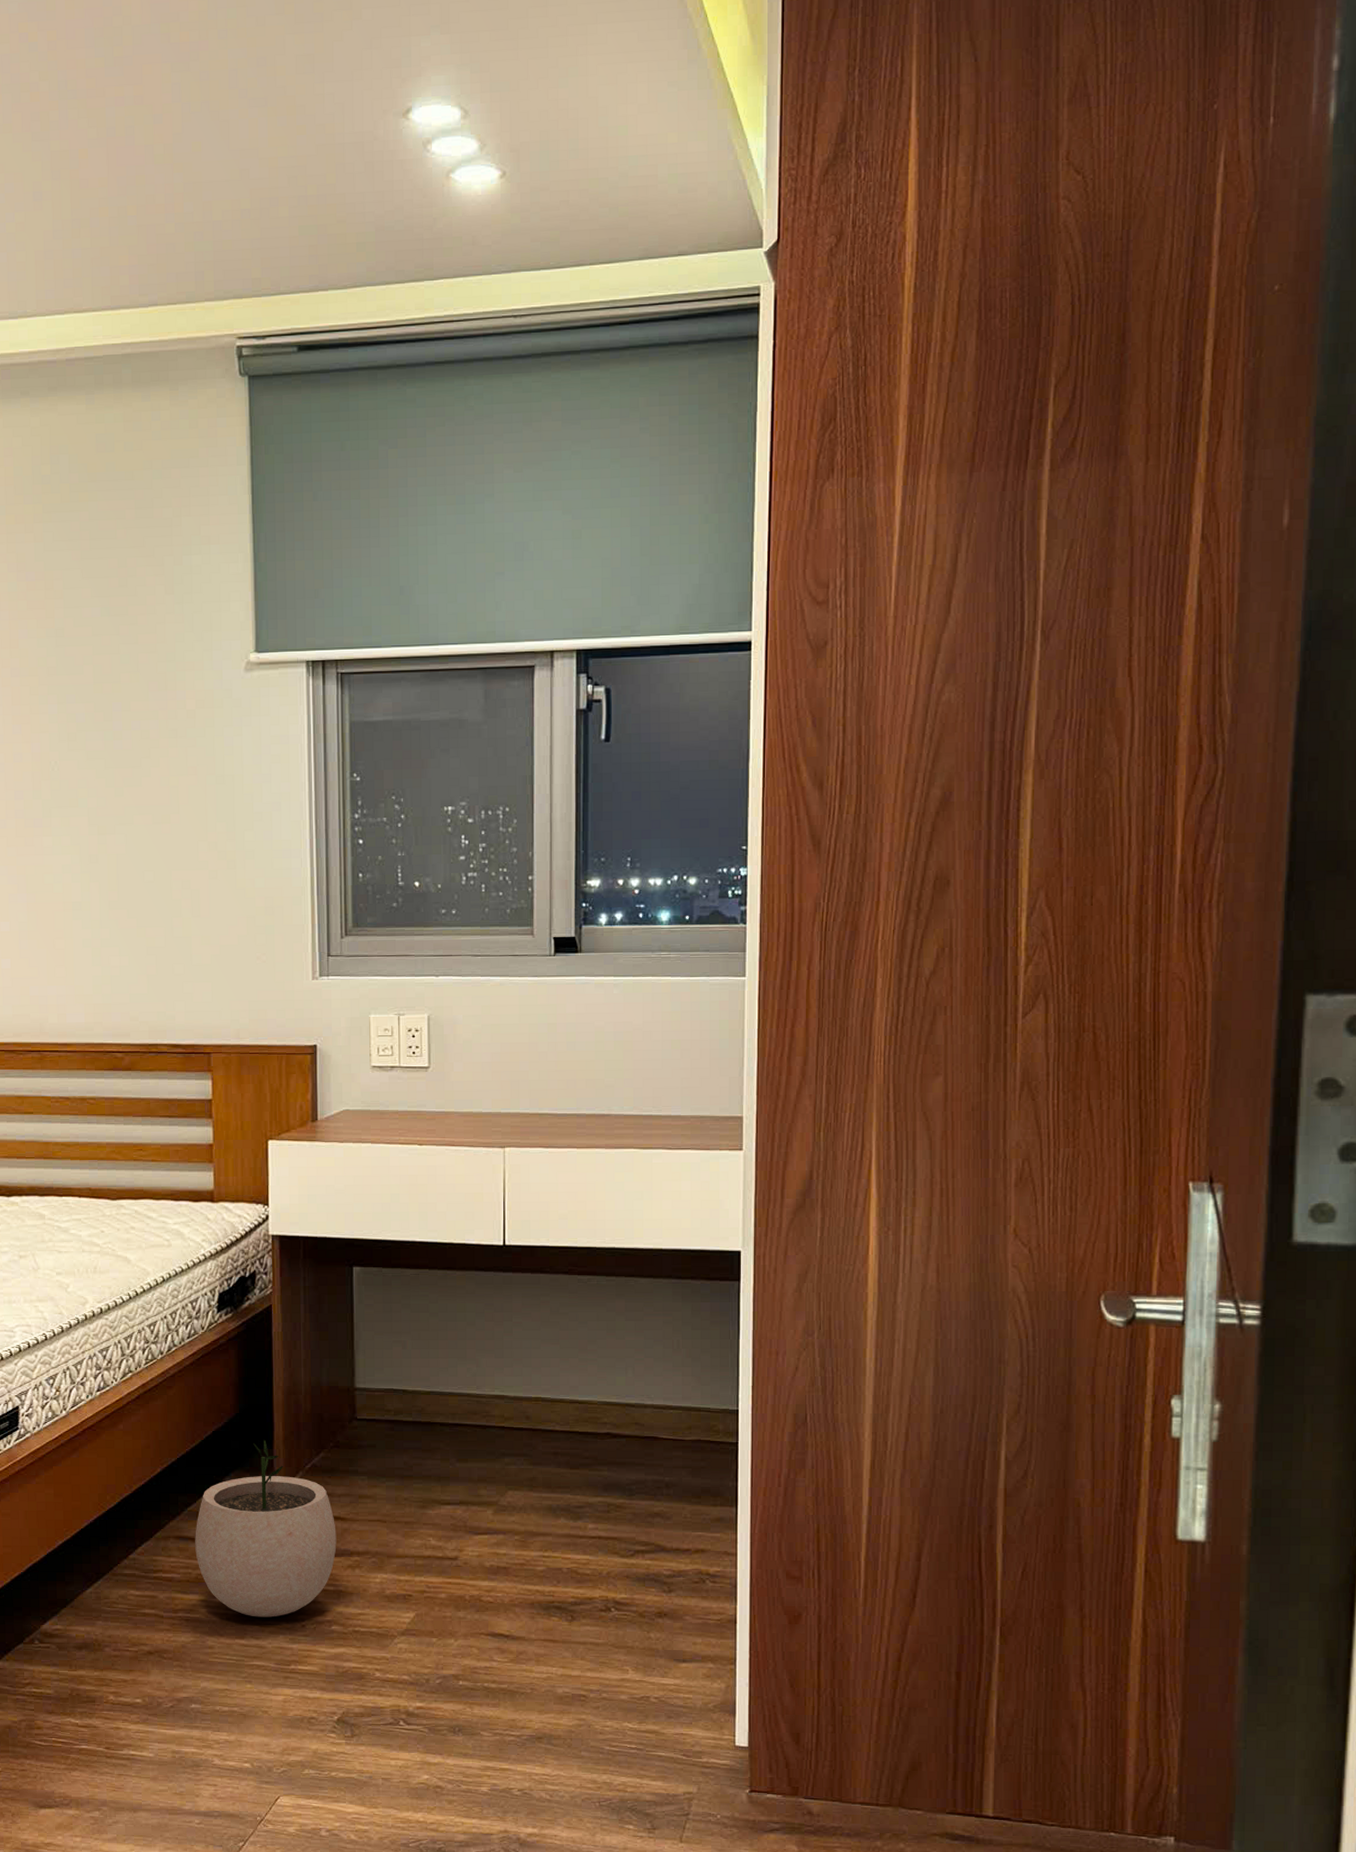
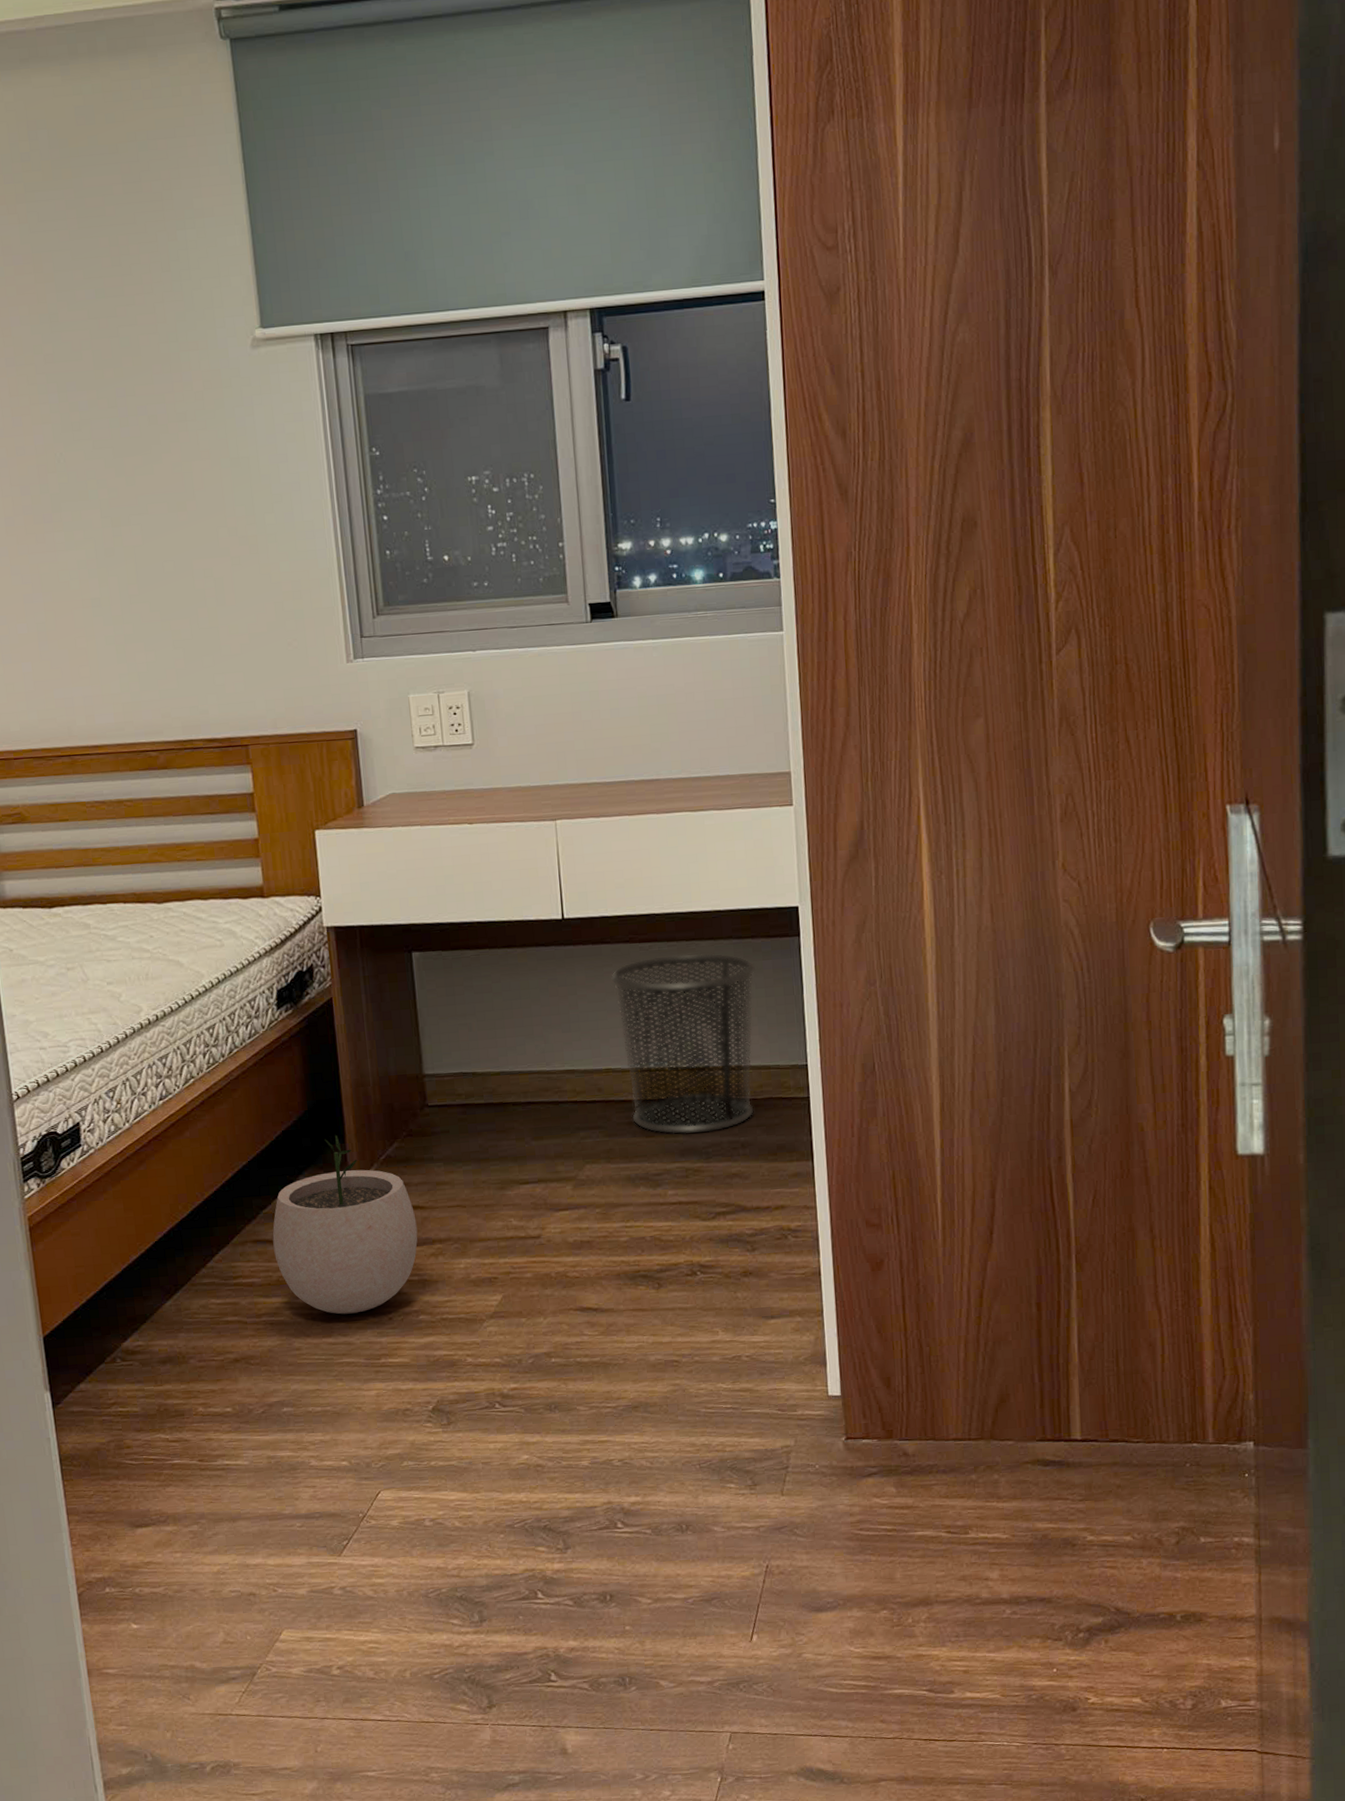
waste bin: none [547,1290,693,1469] -> present [611,953,756,1134]

